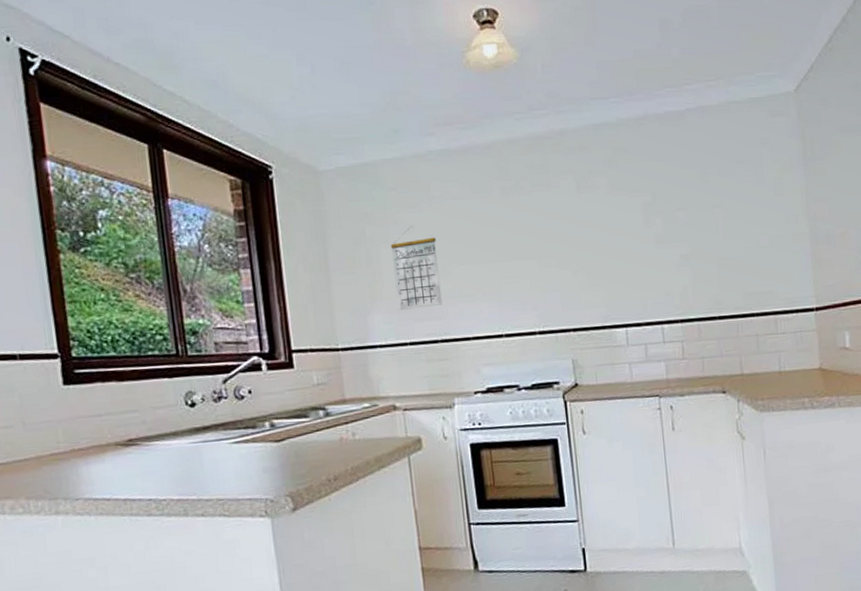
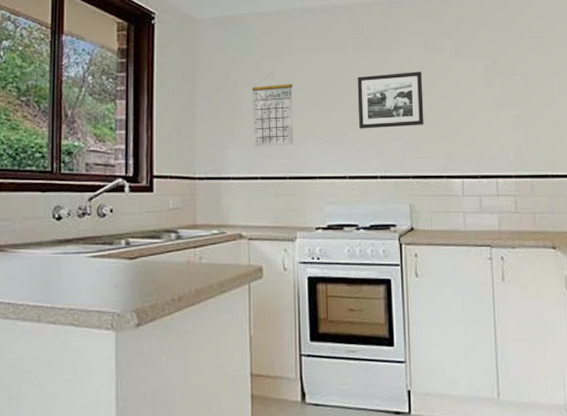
picture frame: none [506,214,582,282] -> present [357,72,424,129]

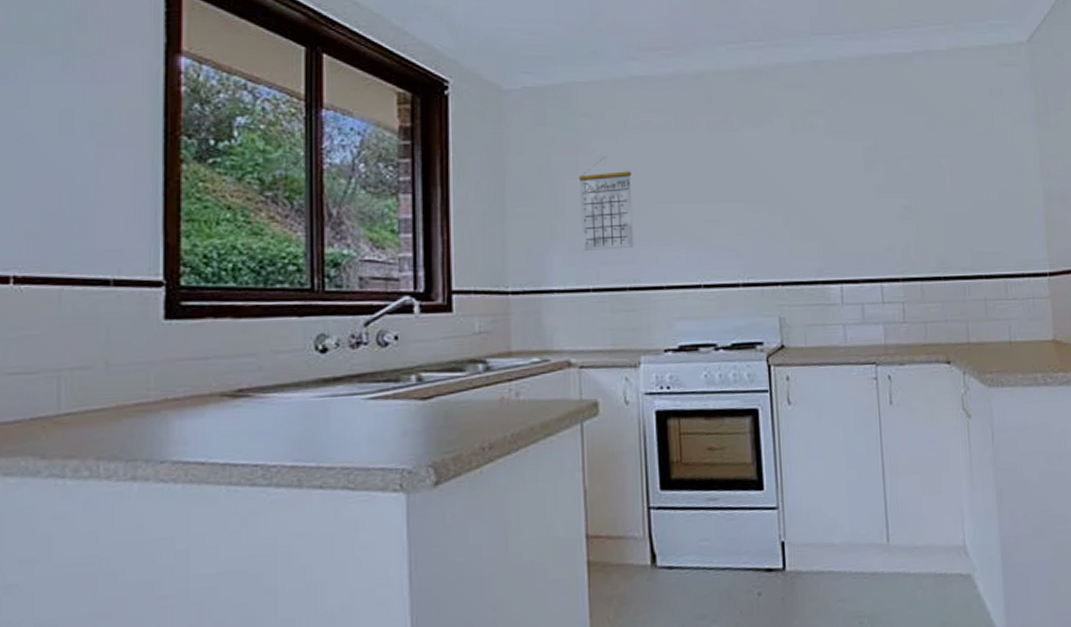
picture frame: present [357,72,424,129] -> none [711,155,795,226]

